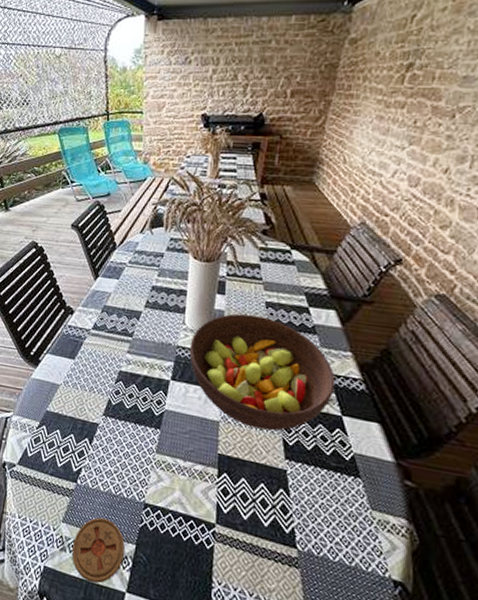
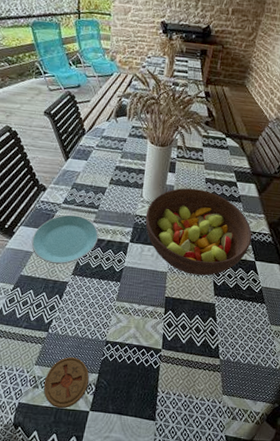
plate: none [58,342,134,402] -> present [31,214,99,264]

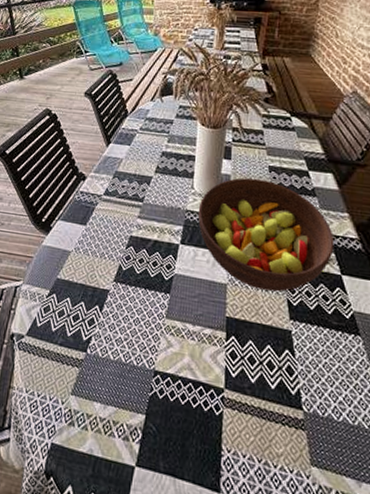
plate: present [31,214,99,264] -> none [69,208,144,268]
coaster: present [44,357,89,409] -> none [80,388,135,459]

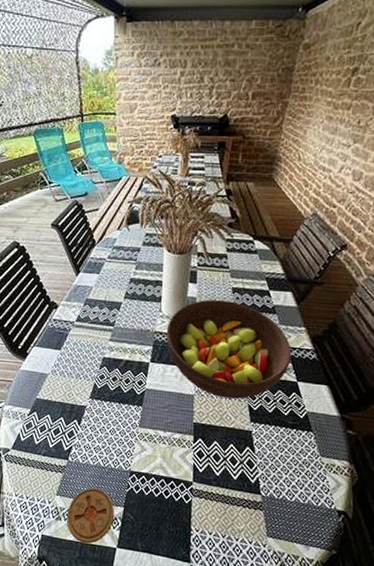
coaster: none [80,388,135,459] -> present [67,488,114,544]

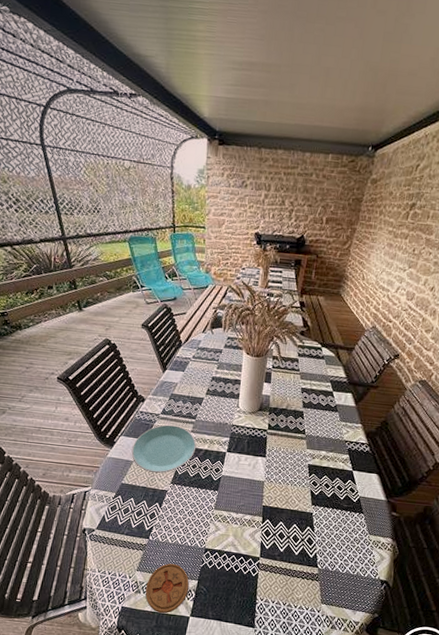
plate: none [45,333,116,387] -> present [131,424,197,473]
fruit bowl: present [166,299,292,399] -> none [241,398,350,485]

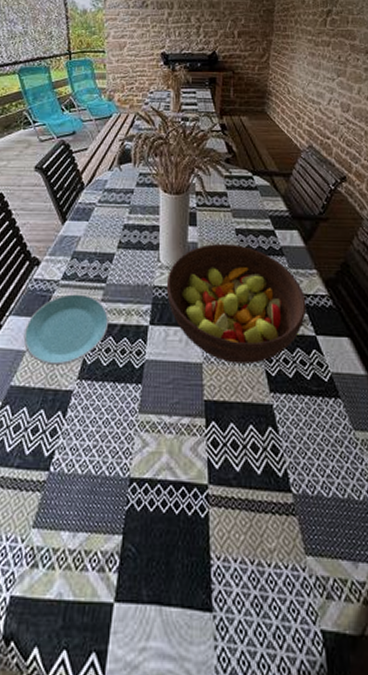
coaster: present [145,563,189,614] -> none [46,510,110,602]
fruit bowl: none [241,398,350,485] -> present [166,244,307,364]

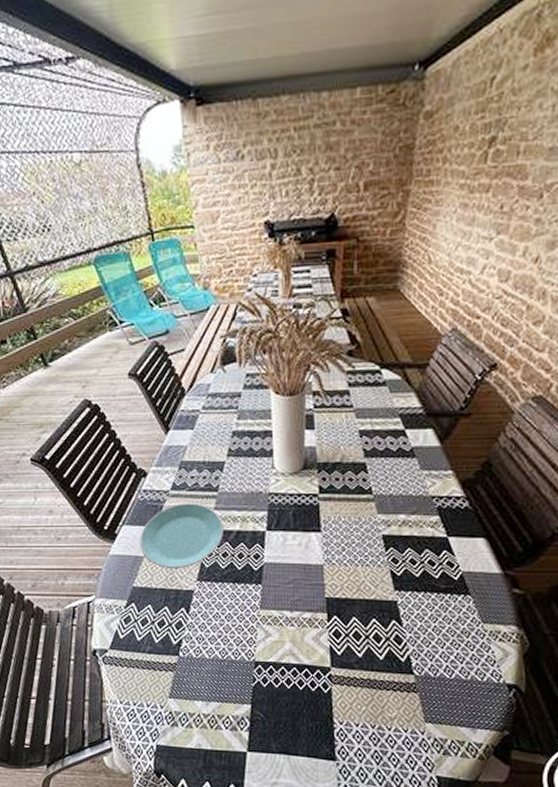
fruit bowl: present [166,244,307,364] -> none [282,447,438,565]

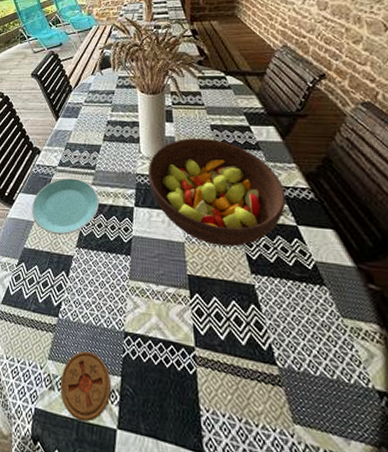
coaster: none [184,685,240,750] -> present [61,351,111,422]
fruit bowl: none [282,447,438,565] -> present [147,138,286,247]

